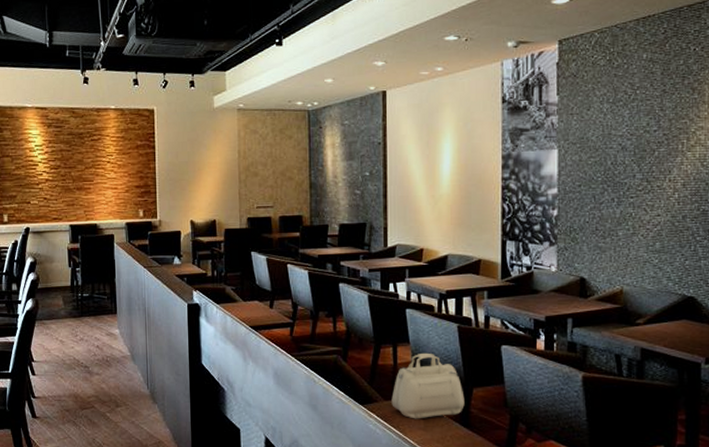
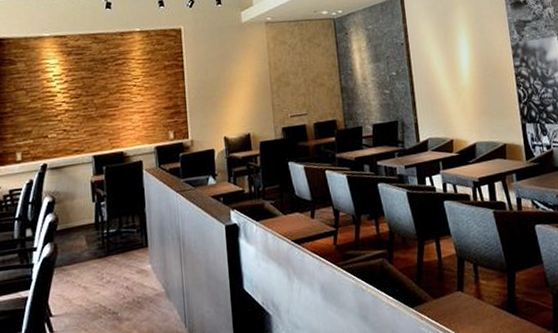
handbag: present [391,352,465,419] -> none [440,242,510,314]

